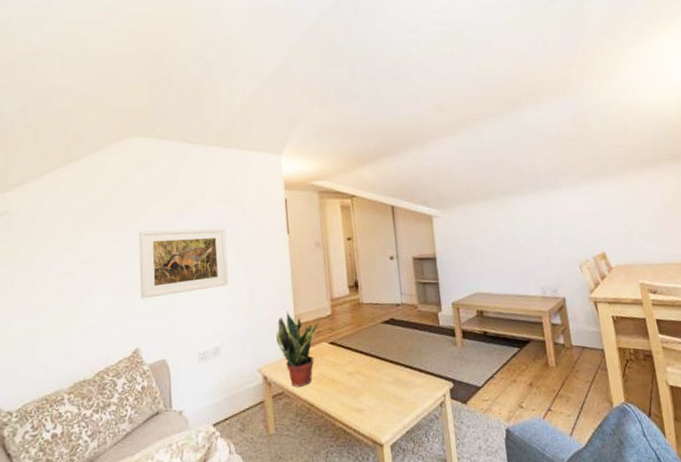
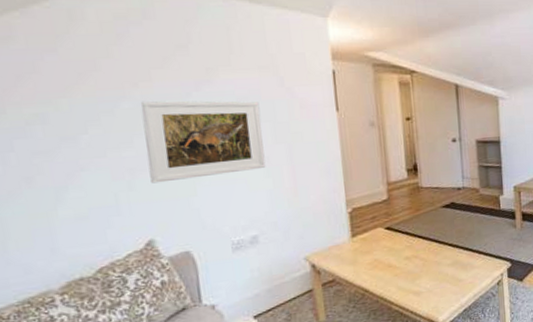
potted plant: present [276,311,320,387] -> none [325,195,374,274]

